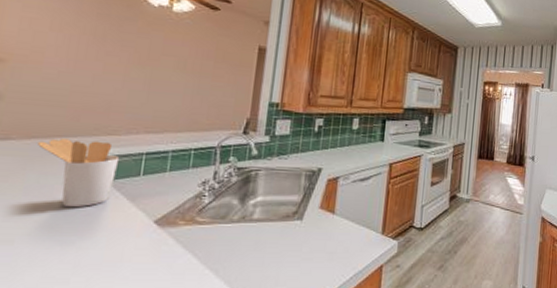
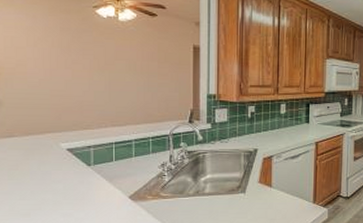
utensil holder: present [38,139,120,208] -> none [34,134,96,188]

